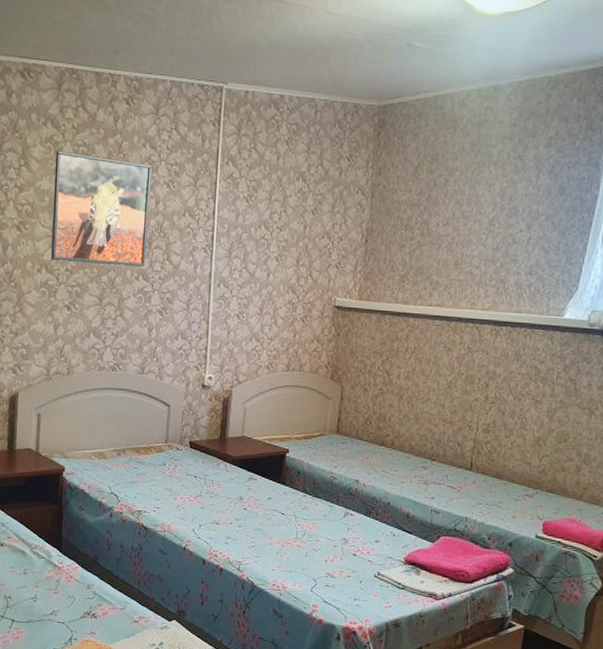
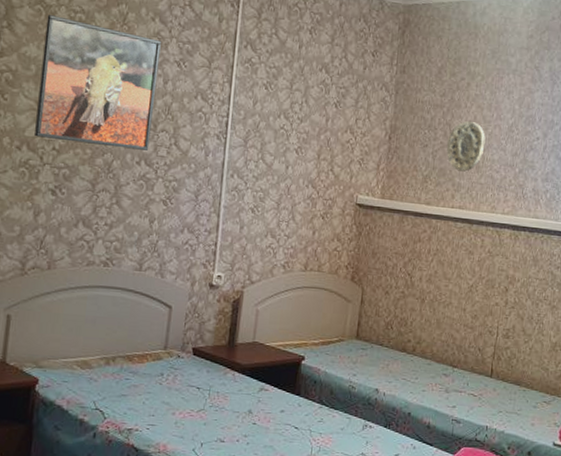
decorative plate: none [423,218,465,269] -> present [446,121,486,172]

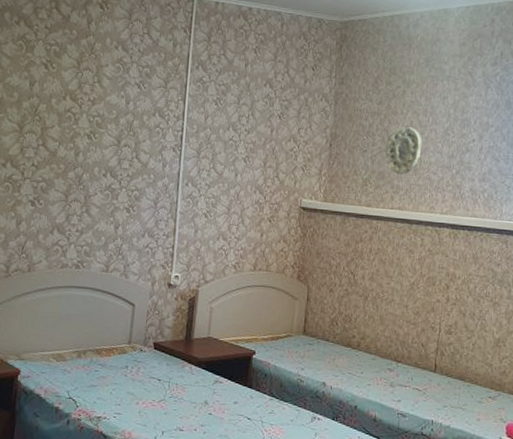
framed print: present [34,15,161,151] -> none [17,49,124,164]

